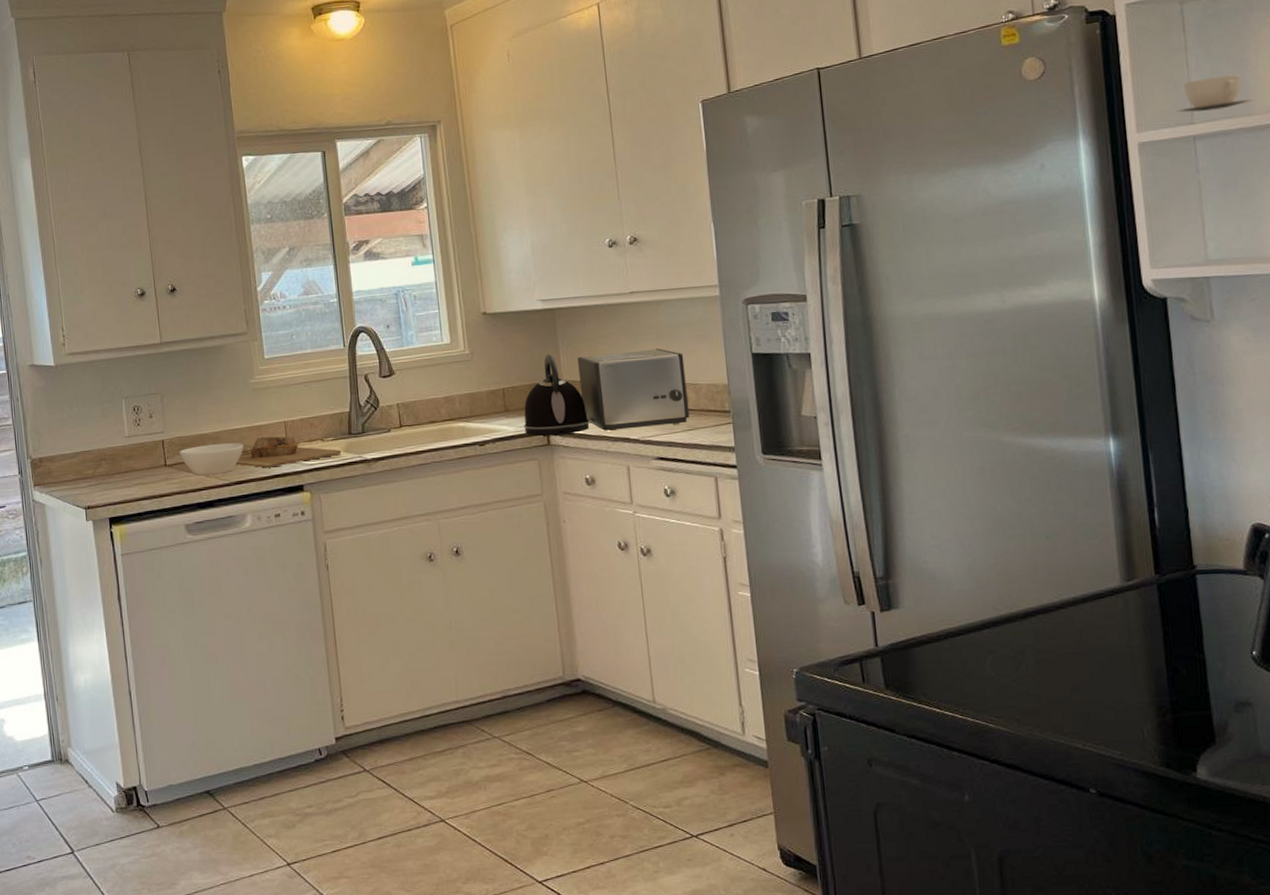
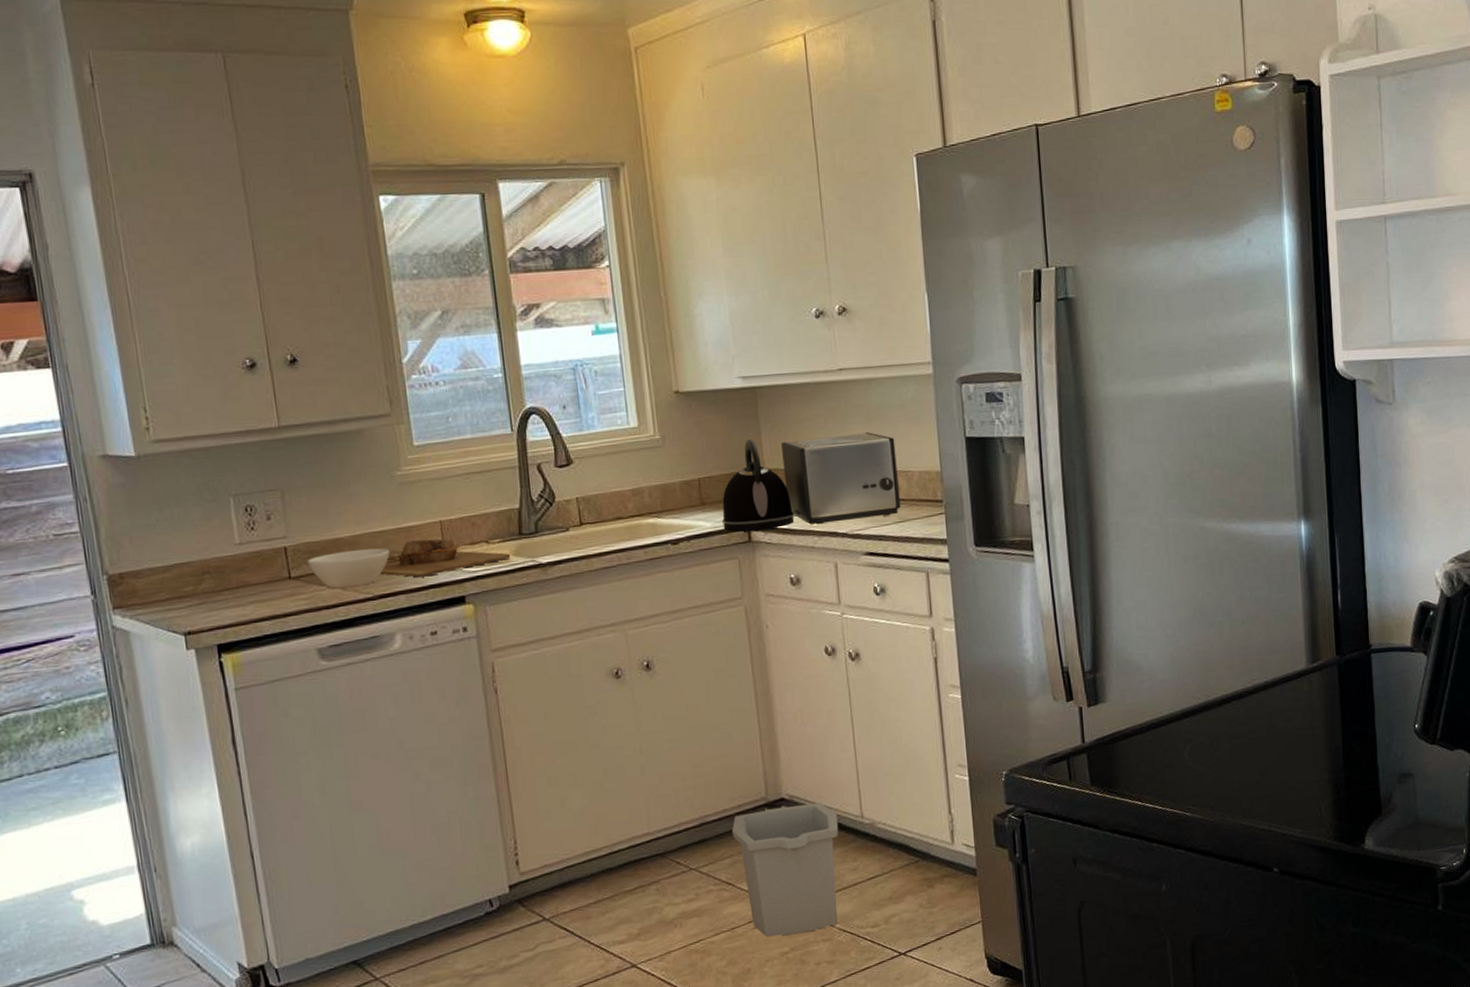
bucket: none [532,685,632,807] -> present [732,803,839,937]
teacup: present [1176,74,1254,113] -> none [1371,155,1437,192]

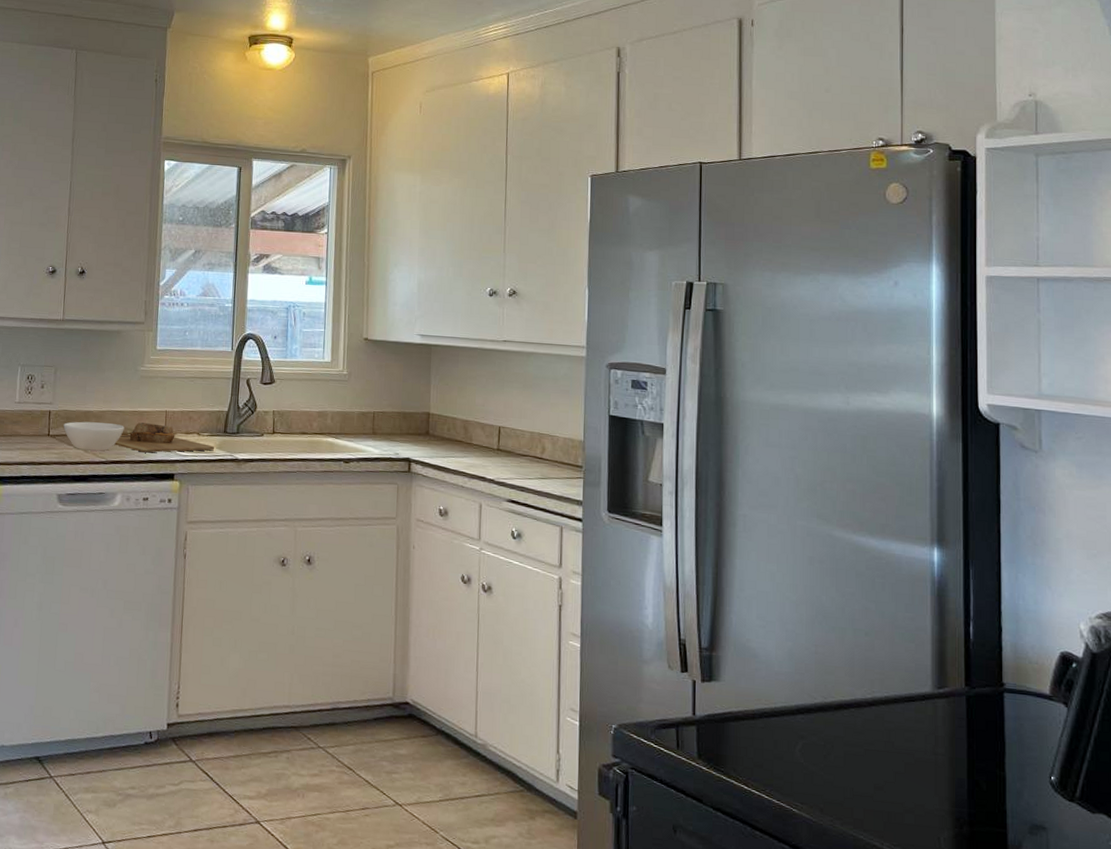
kettle: present [721,438,795,532] -> none [387,386,450,465]
bucket: present [732,803,839,937] -> none [359,707,454,832]
toaster: present [781,432,901,525] -> none [445,394,546,472]

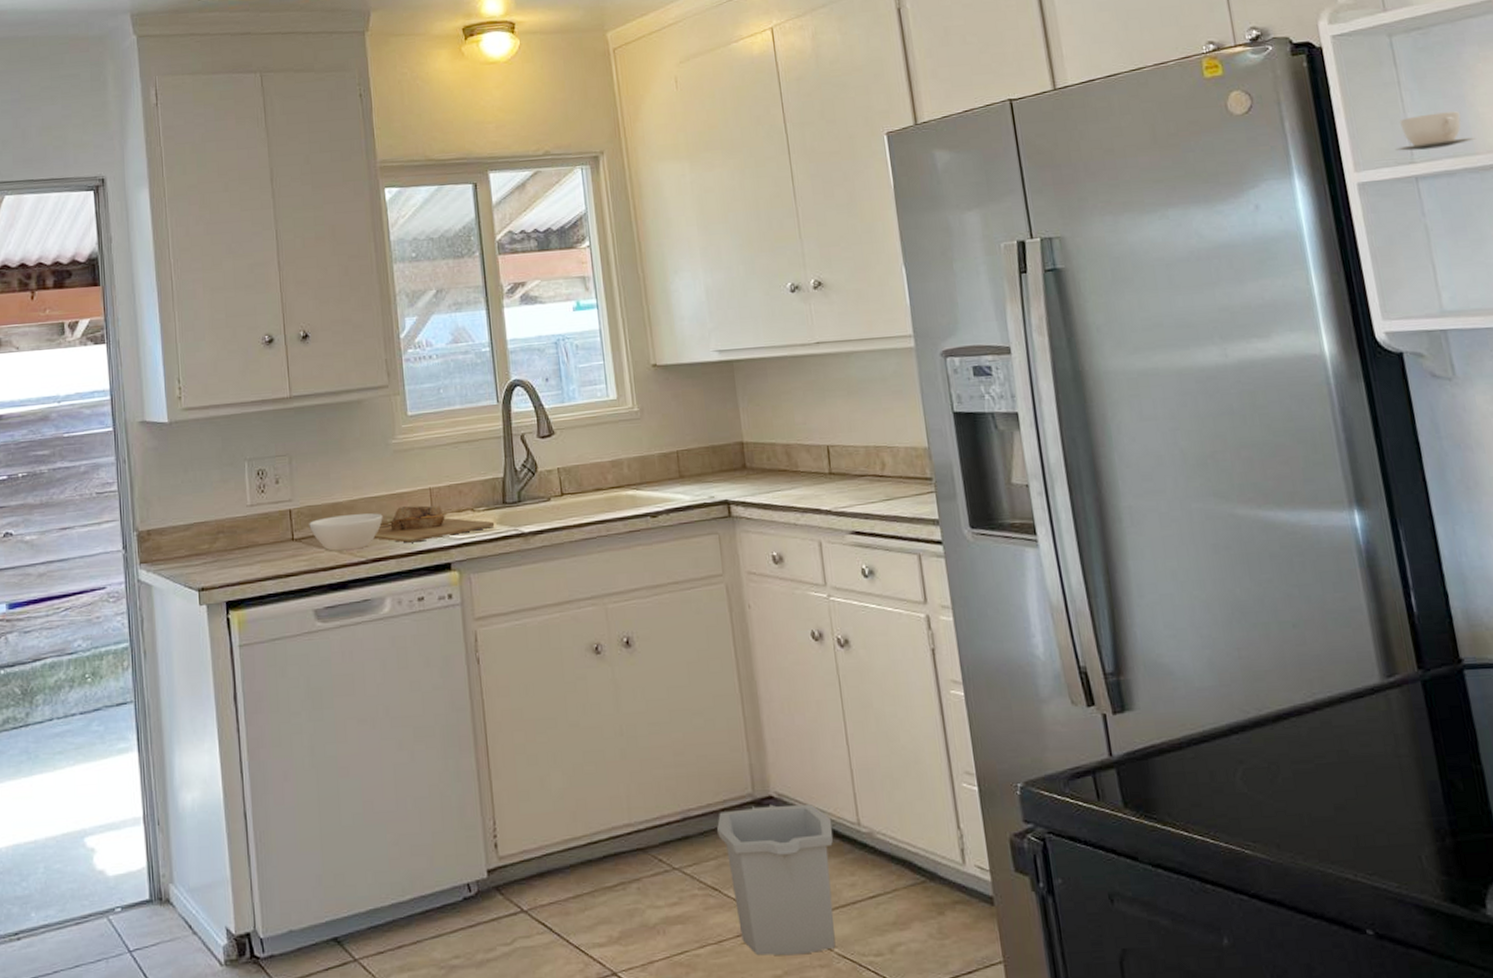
bucket: none [359,707,454,832] -> present [717,804,836,956]
teacup: none [1024,226,1096,257] -> present [1395,111,1476,152]

